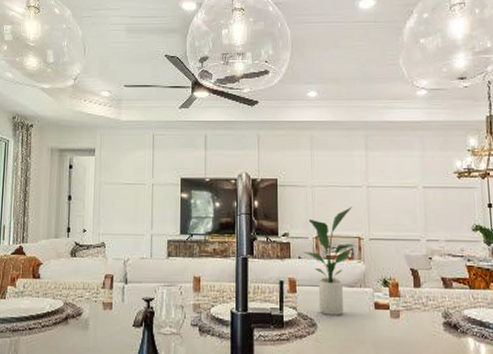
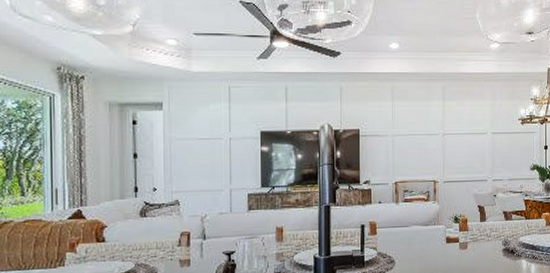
potted plant: present [304,207,356,315] -> none [384,154,431,252]

